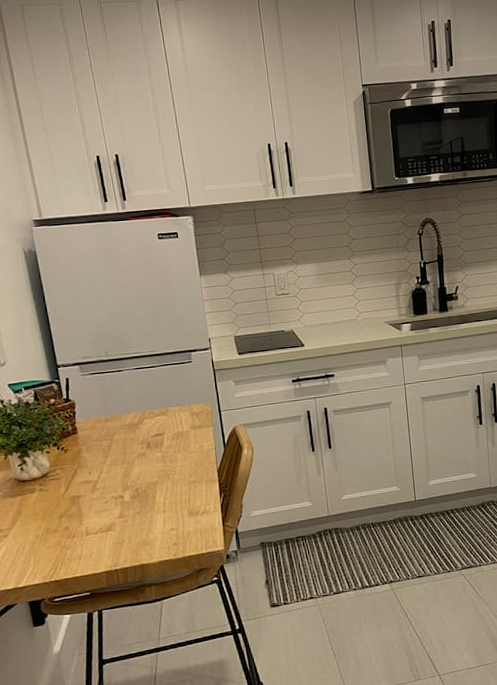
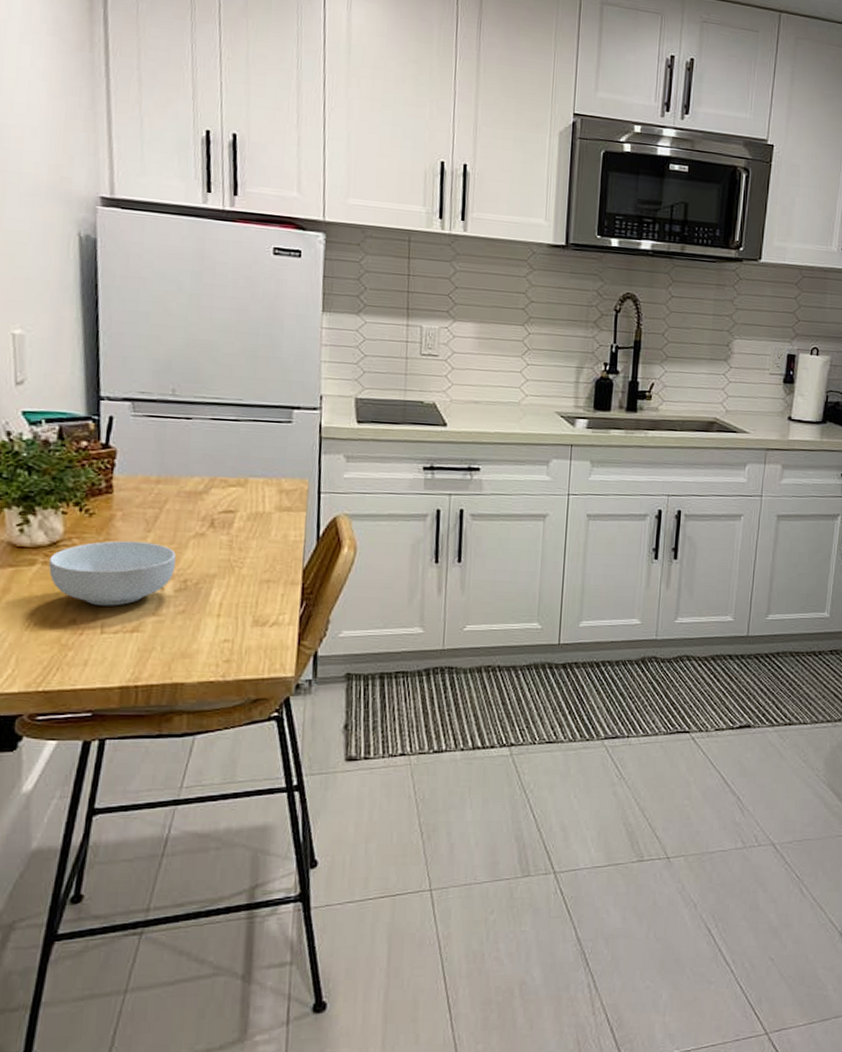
cereal bowl: none [44,465,129,516] -> present [49,541,176,606]

